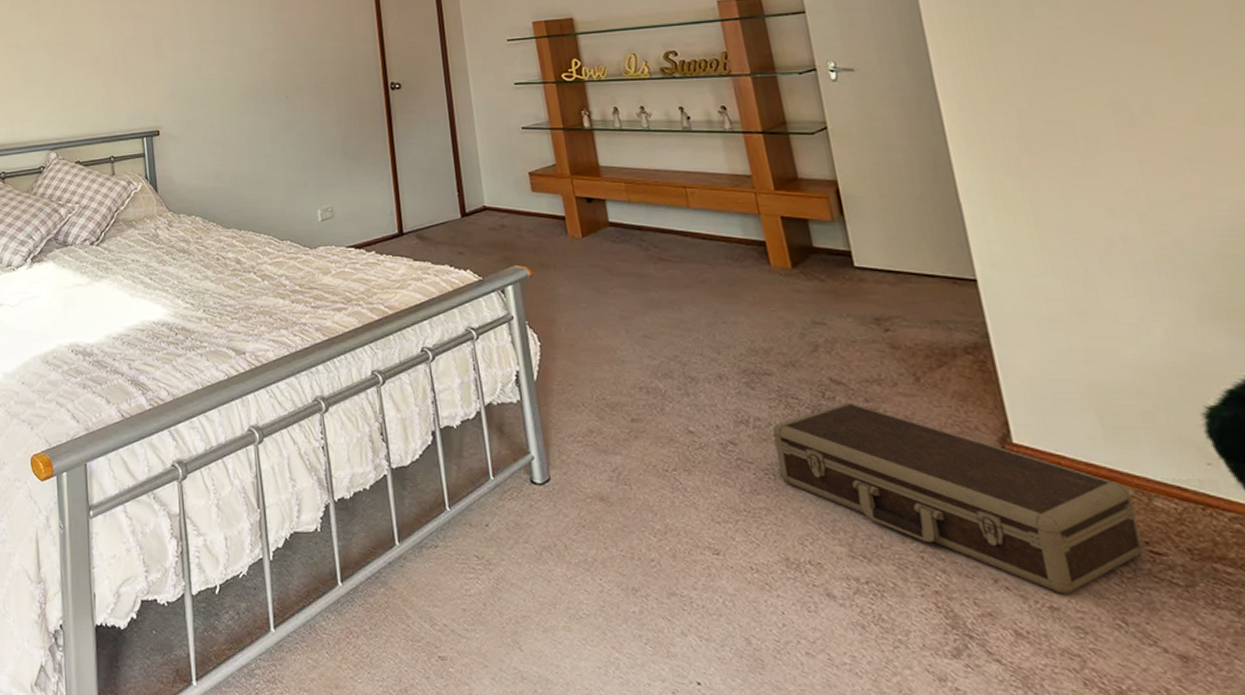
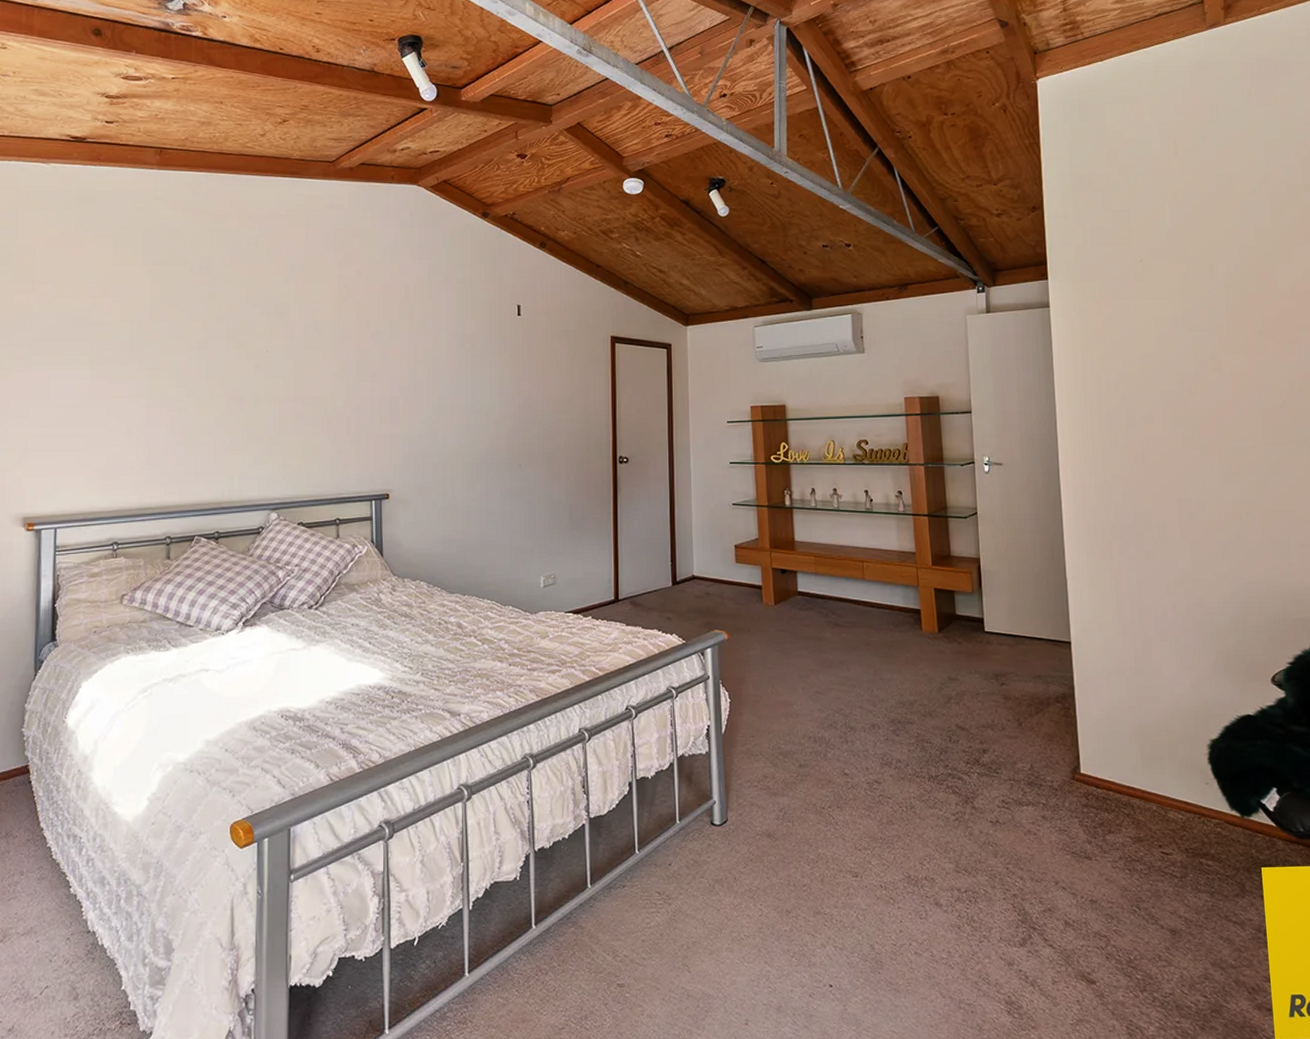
suitcase: present [772,402,1144,595] -> none [909,744,1158,890]

